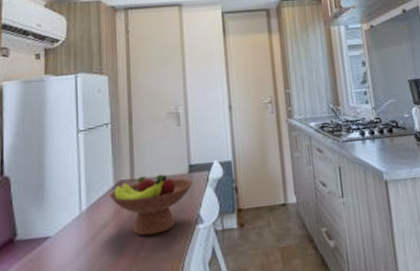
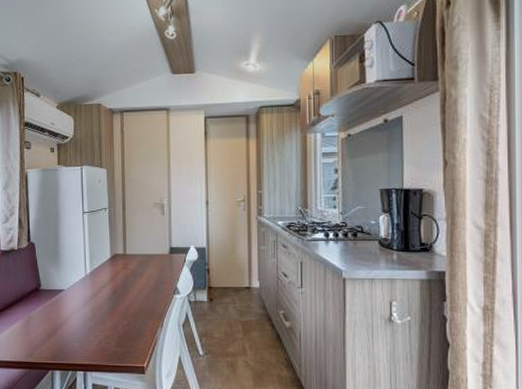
fruit bowl: present [109,174,193,236] -> none [106,252,173,298]

